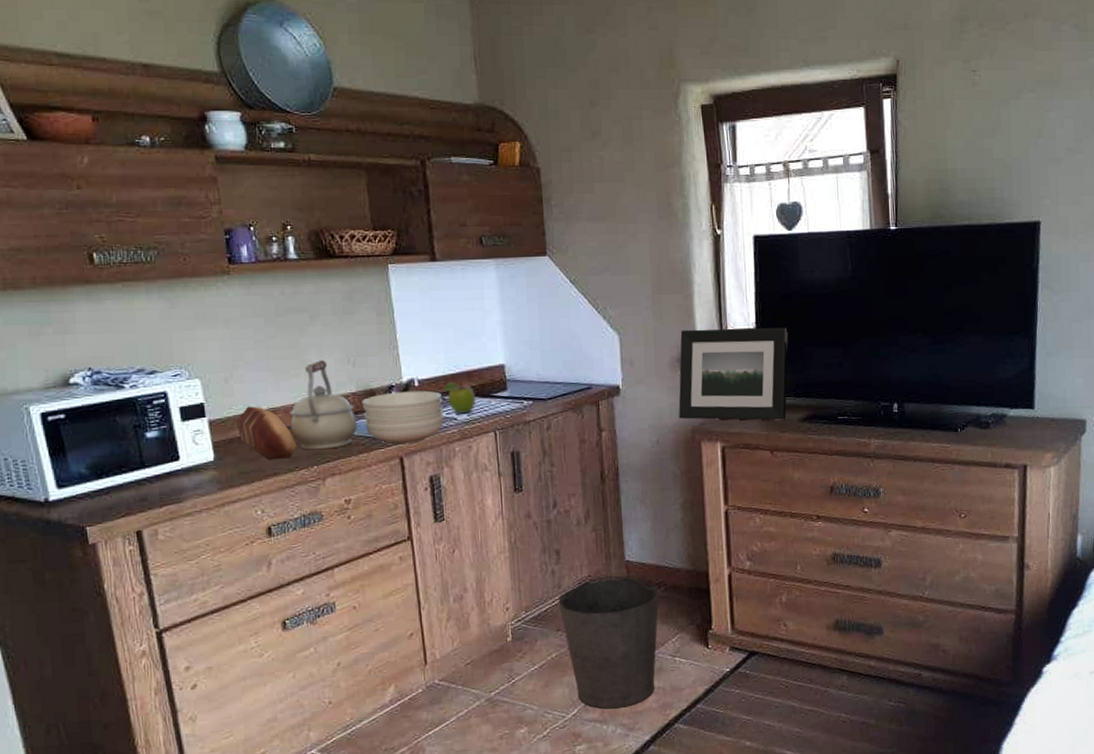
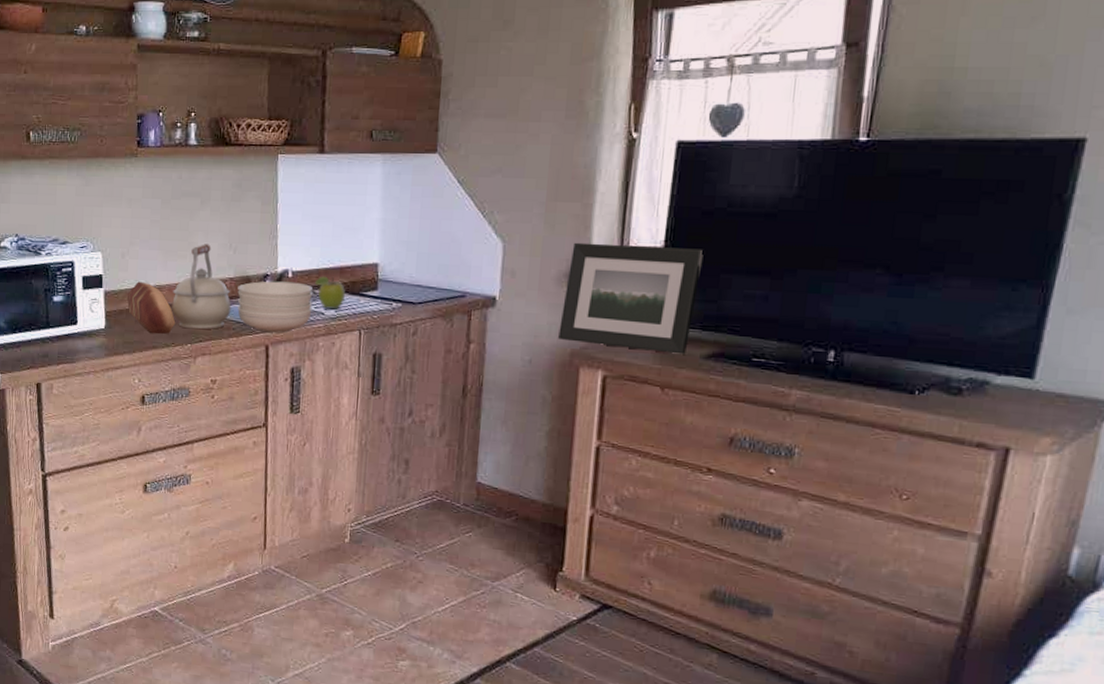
bucket: present [558,575,659,709] -> none [400,494,509,634]

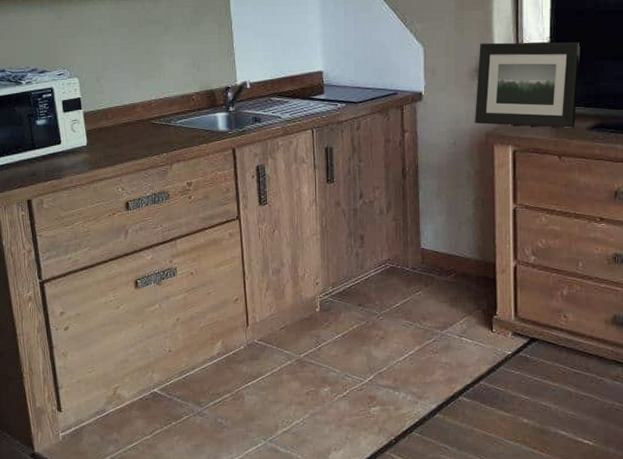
bread loaf: present [127,281,176,335] -> none [105,101,151,147]
kettle: present [172,244,232,330] -> none [146,64,200,140]
bowl: present [237,281,313,334] -> none [204,92,270,138]
fruit: present [314,276,345,310] -> none [269,85,297,113]

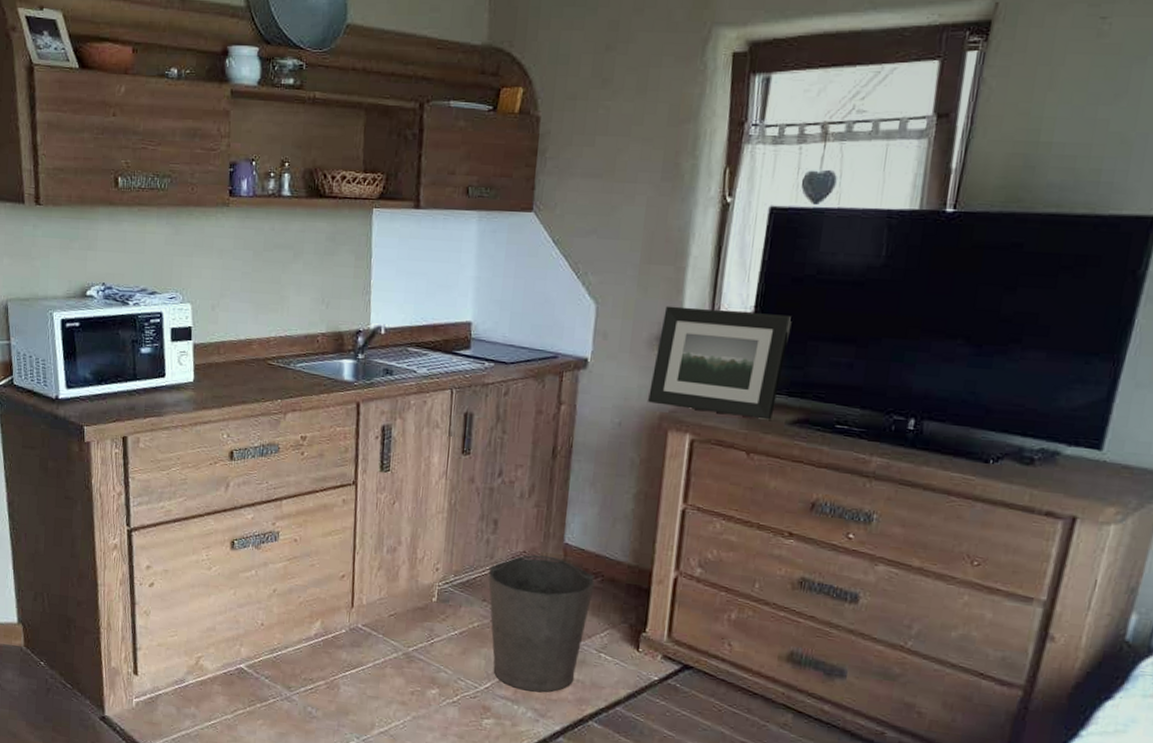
bucket: none [360,261,450,378] -> present [488,554,595,693]

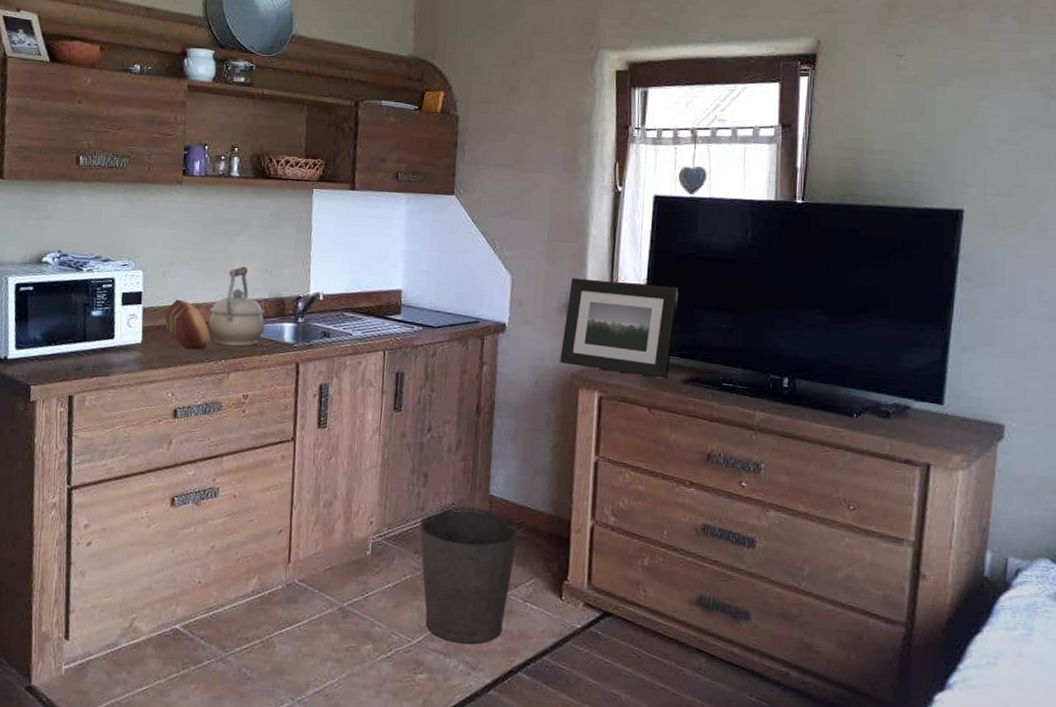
bread loaf: none [217,334,266,389] -> present [165,299,211,350]
kettle: none [262,298,323,386] -> present [208,266,266,347]

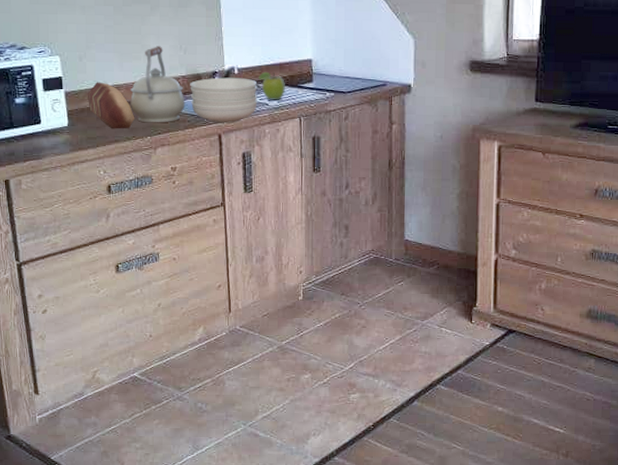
bowl: none [271,303,342,352] -> present [190,77,258,124]
fruit: none [343,299,371,331] -> present [258,71,285,100]
bucket: present [419,506,519,645] -> none [344,251,432,366]
picture frame: present [560,277,679,379] -> none [462,37,569,125]

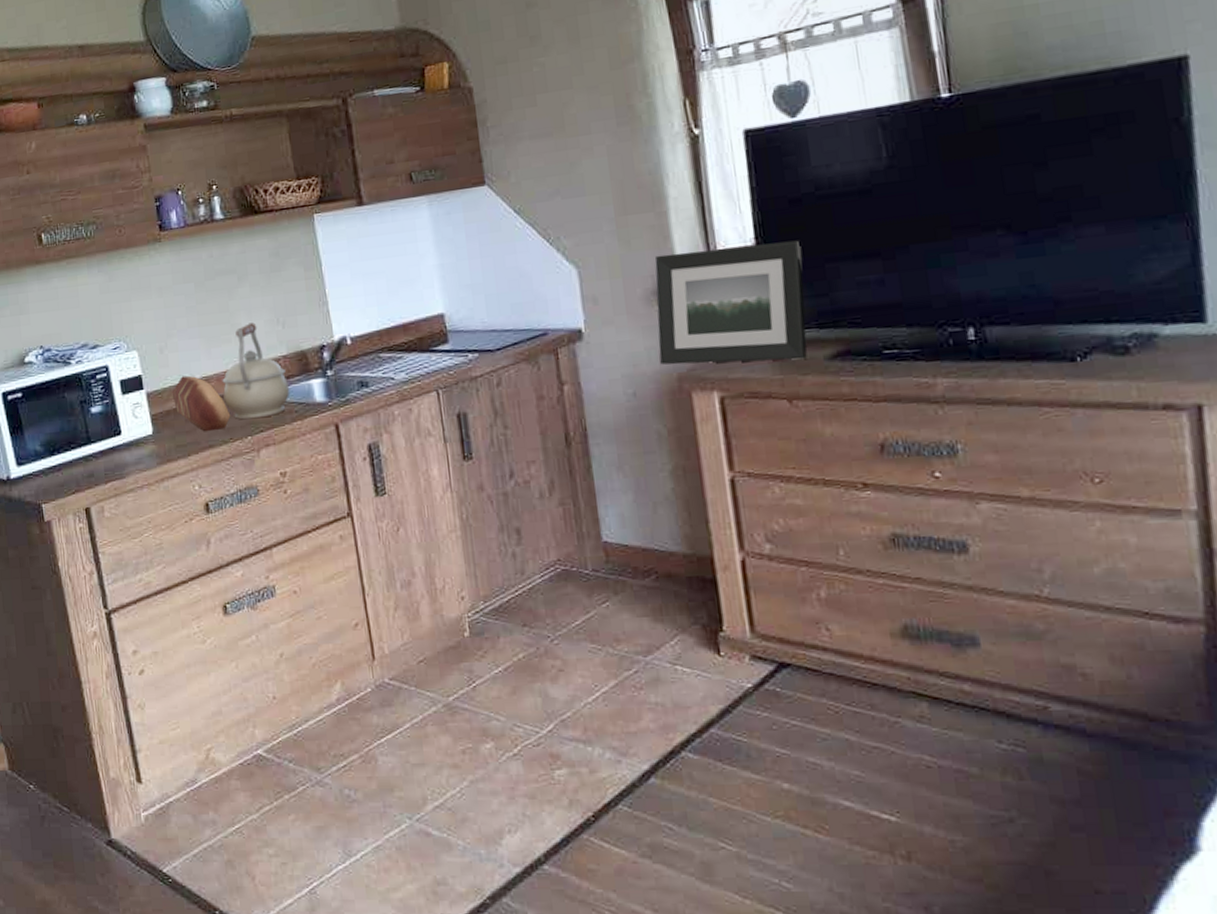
bowl: present [190,77,258,124] -> none [293,348,380,411]
fruit: present [258,71,285,100] -> none [377,336,414,373]
picture frame: none [462,37,569,125] -> present [654,240,807,365]

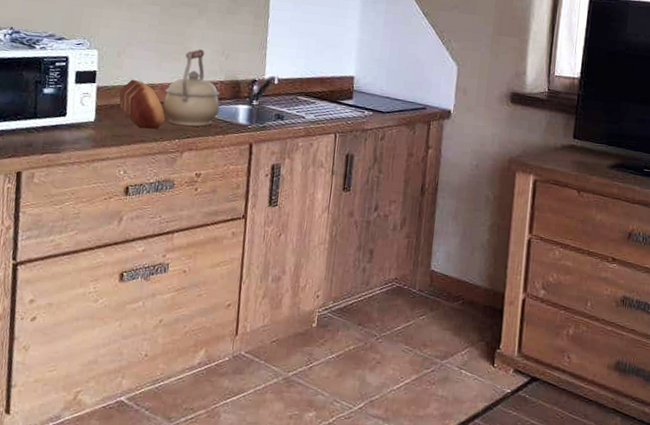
picture frame: present [654,240,807,365] -> none [500,69,609,164]

